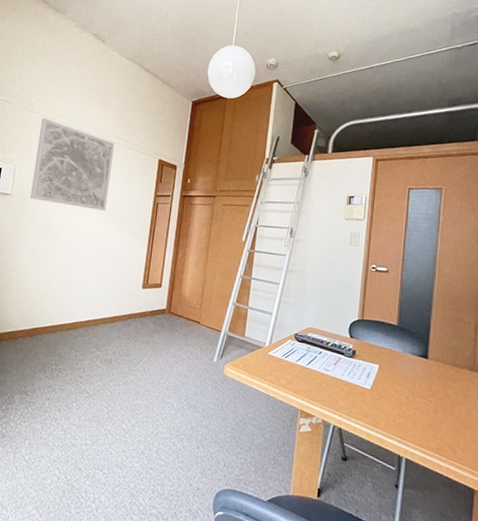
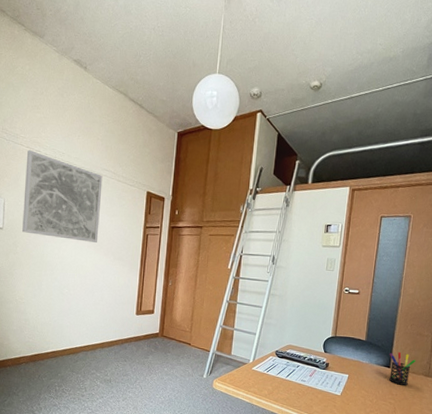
pen holder: none [425,341,458,381] -> present [389,352,416,385]

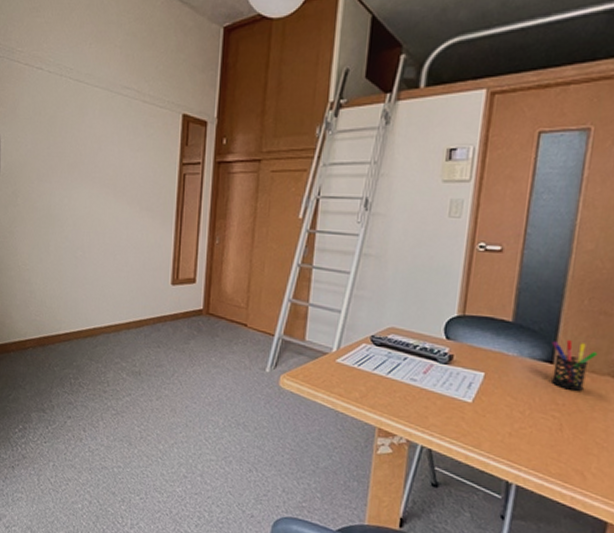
wall art: present [22,150,103,243] -> none [23,68,123,188]

